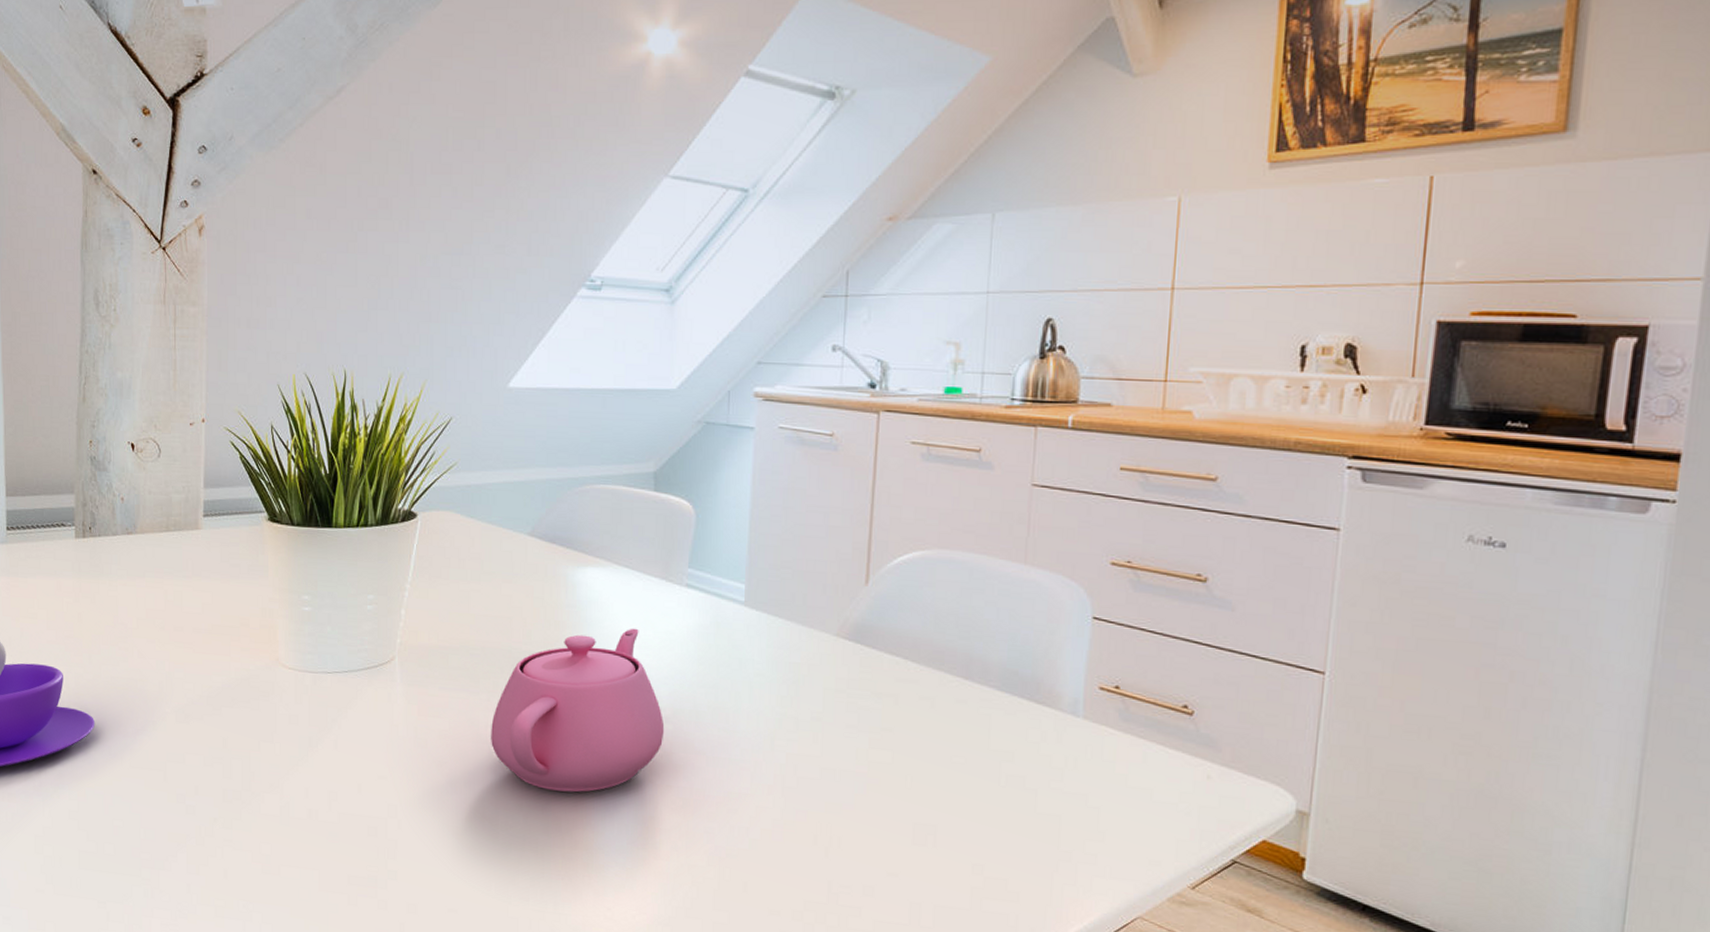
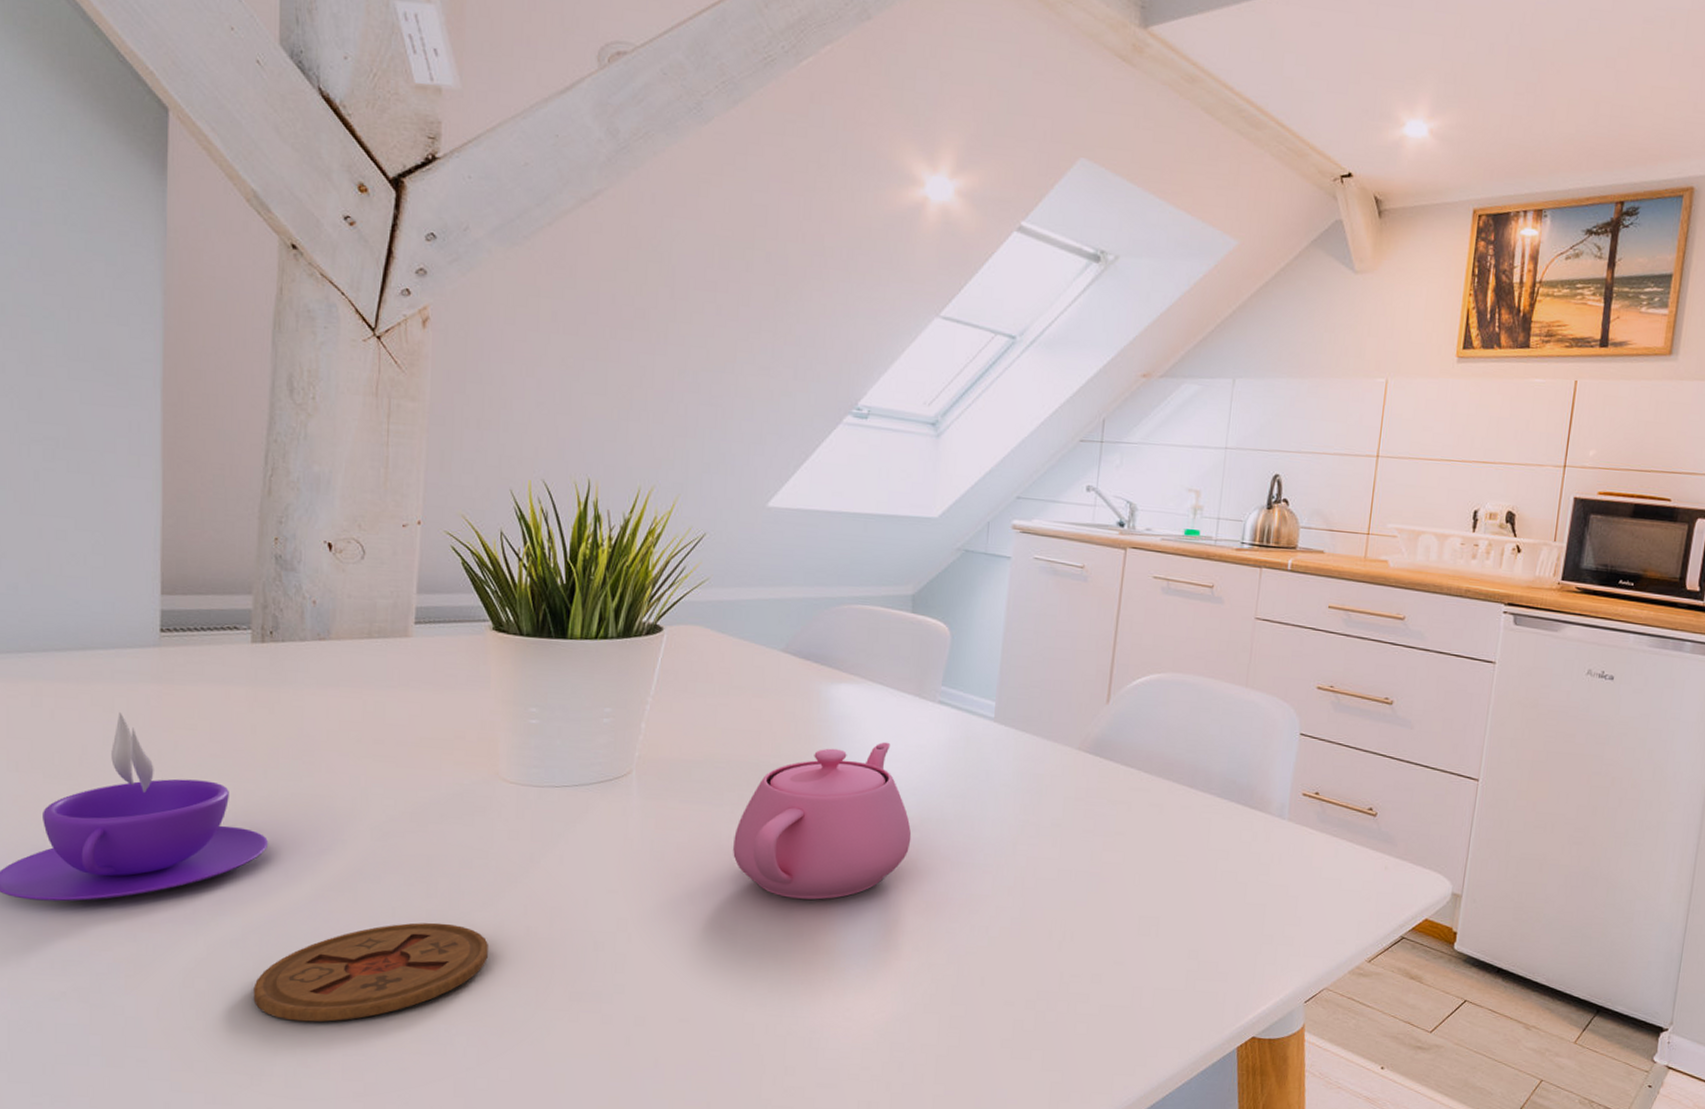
coaster: none [88,801,276,892] -> present [253,922,488,1022]

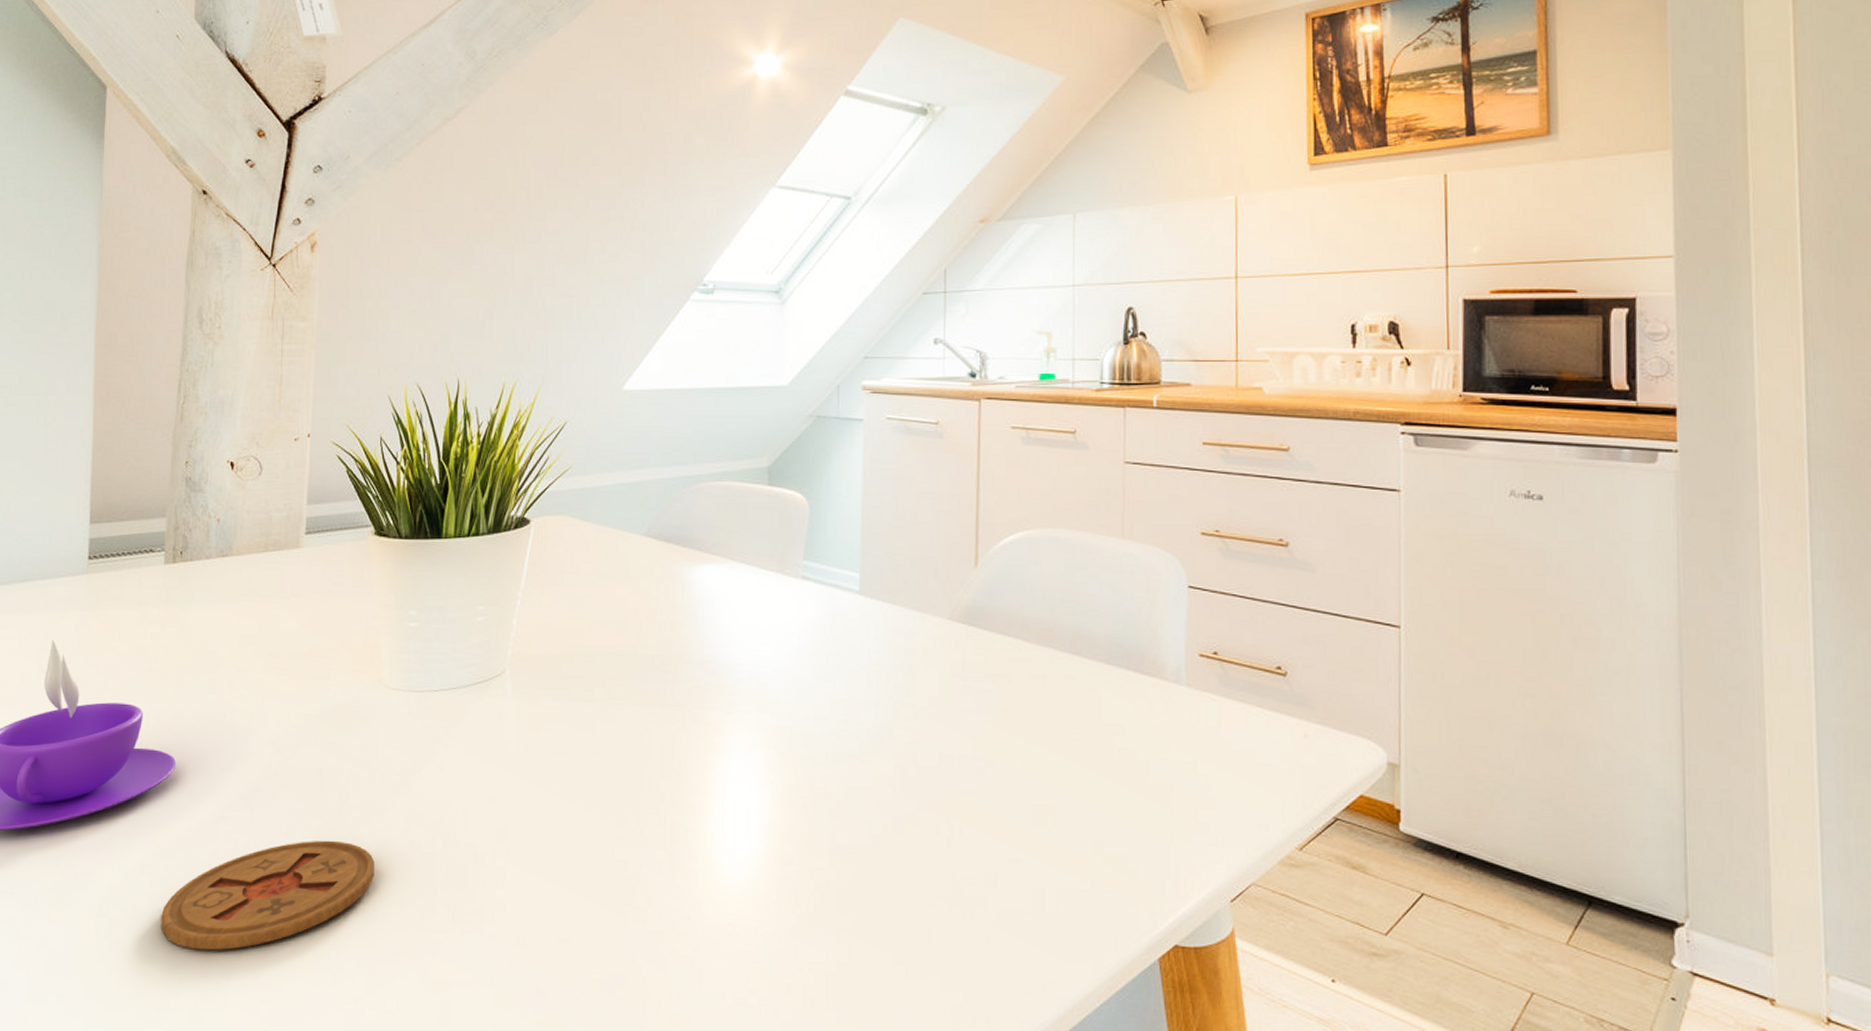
teapot: present [733,742,912,900] -> none [606,624,784,800]

